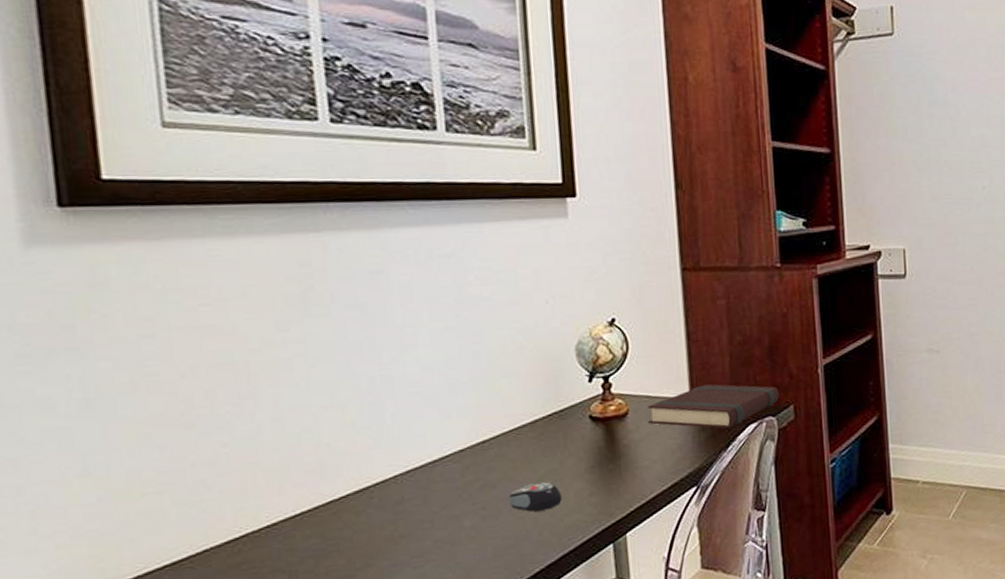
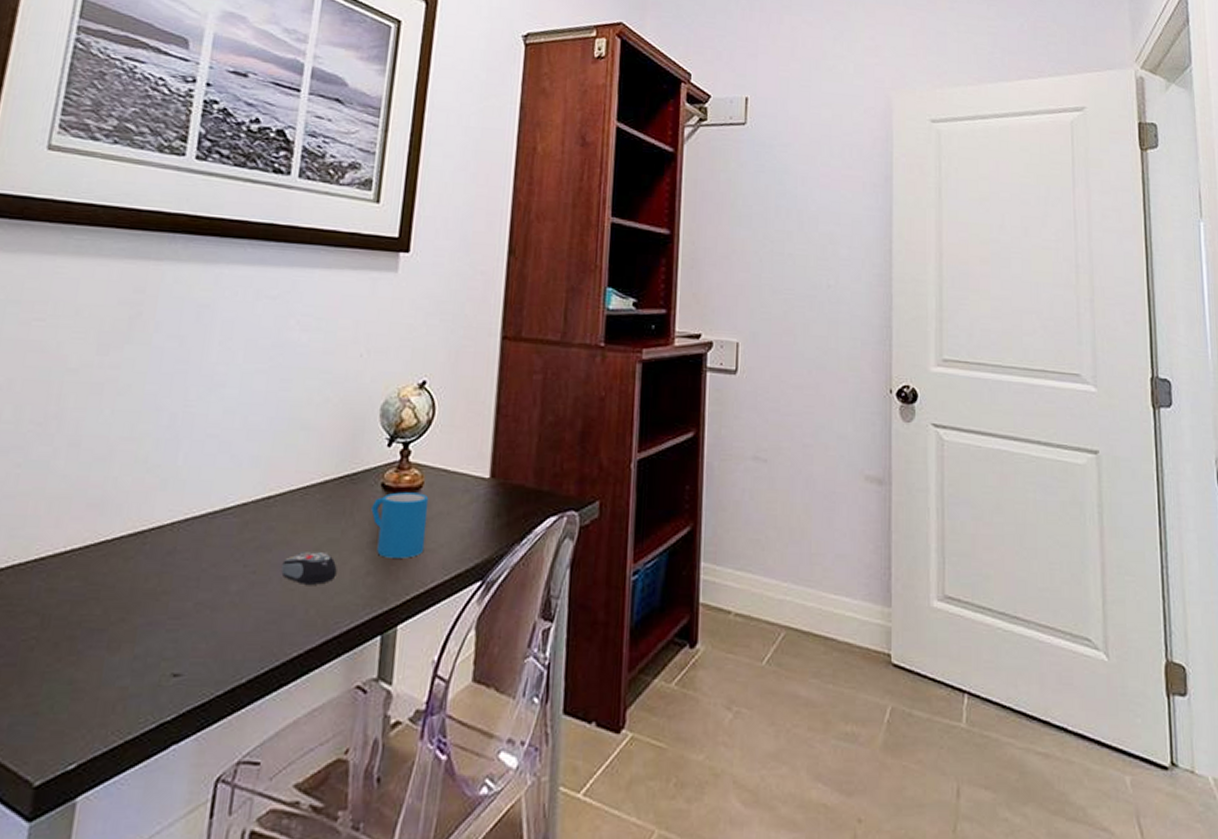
mug: none [583,419,640,479] -> present [371,492,429,558]
book: present [647,383,779,429] -> none [442,464,586,518]

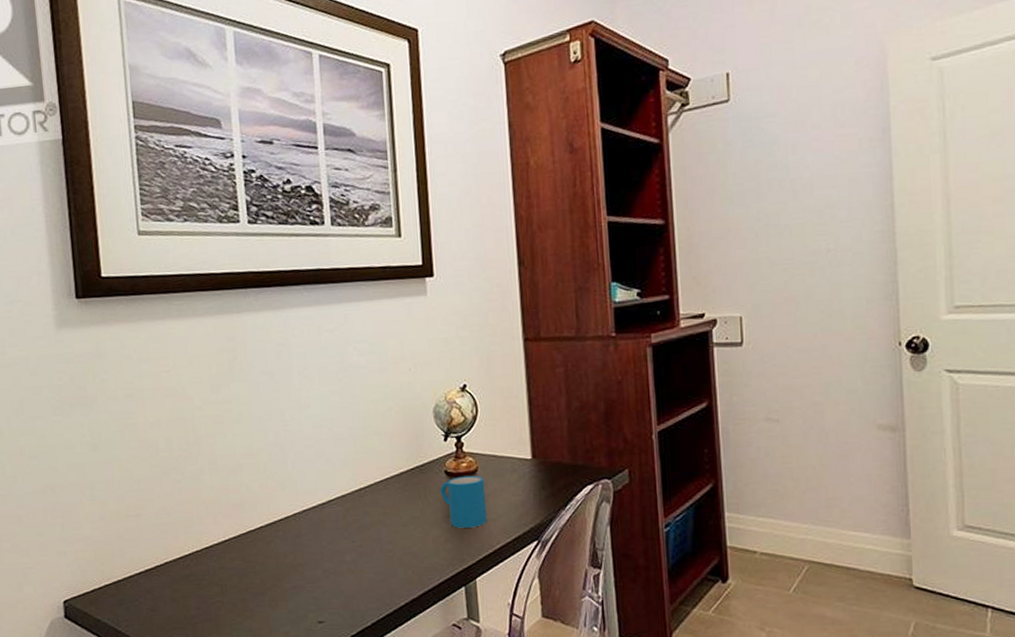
computer mouse: present [281,552,337,585] -> none [380,528,422,552]

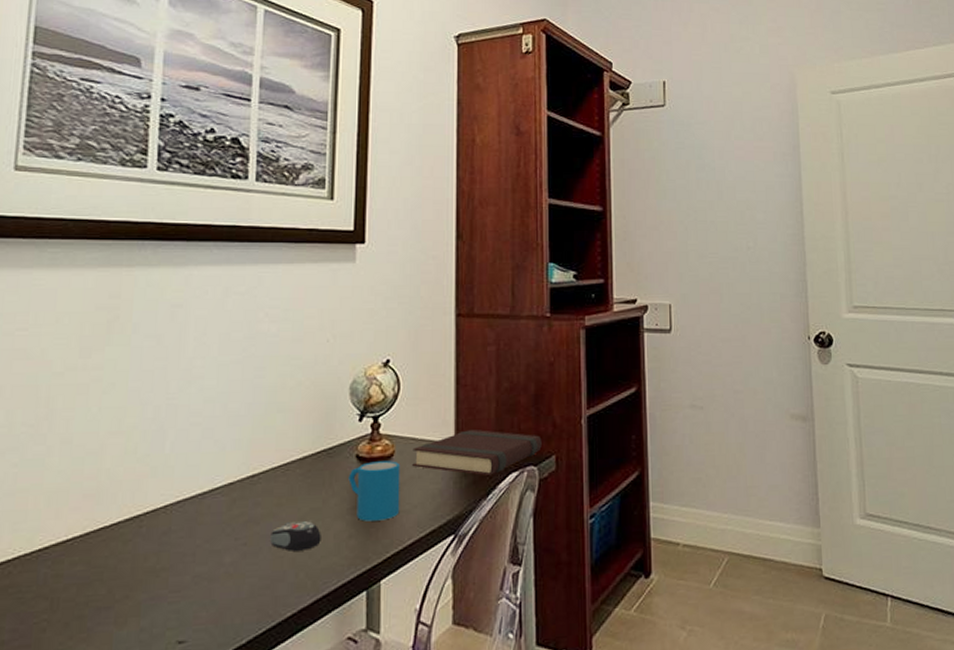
computer mouse: none [380,528,422,552] -> present [270,521,321,551]
book: none [494,446,614,488] -> present [412,429,542,476]

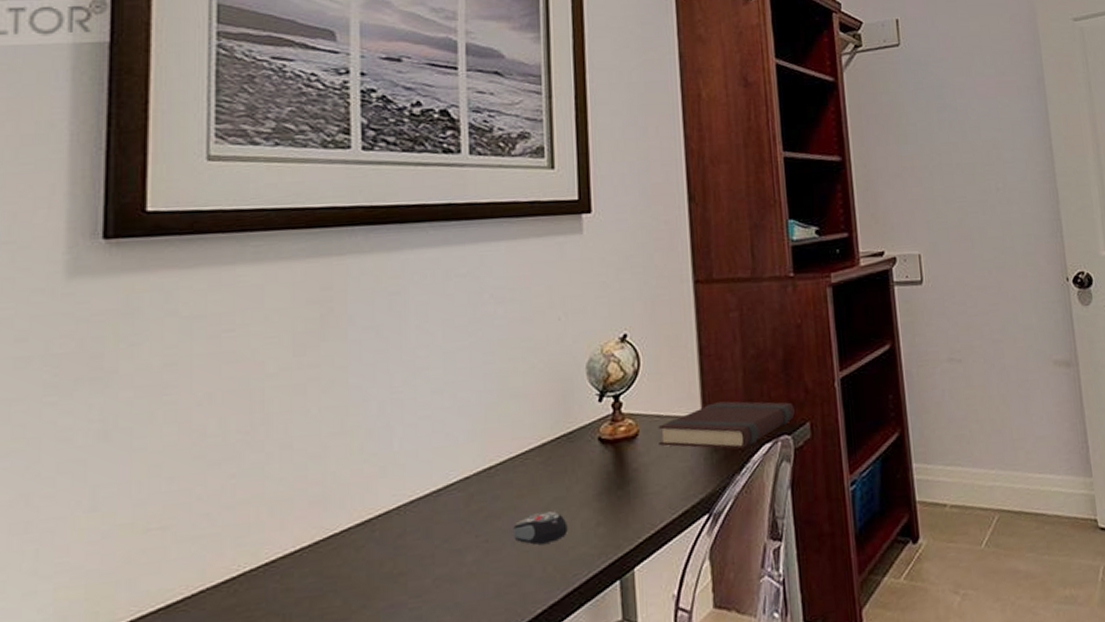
mug: present [348,461,401,521] -> none [592,441,649,507]

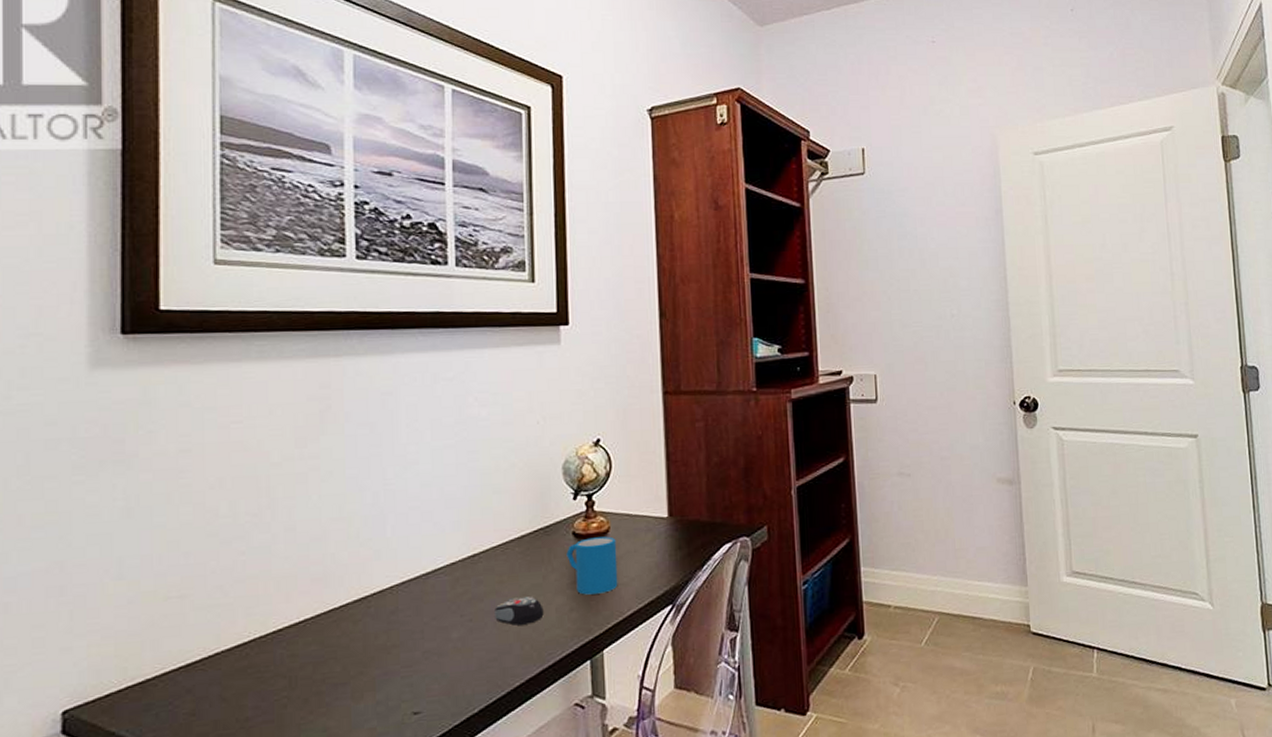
mug: none [592,441,649,507] -> present [566,536,618,595]
book: present [658,401,795,449] -> none [627,503,753,548]

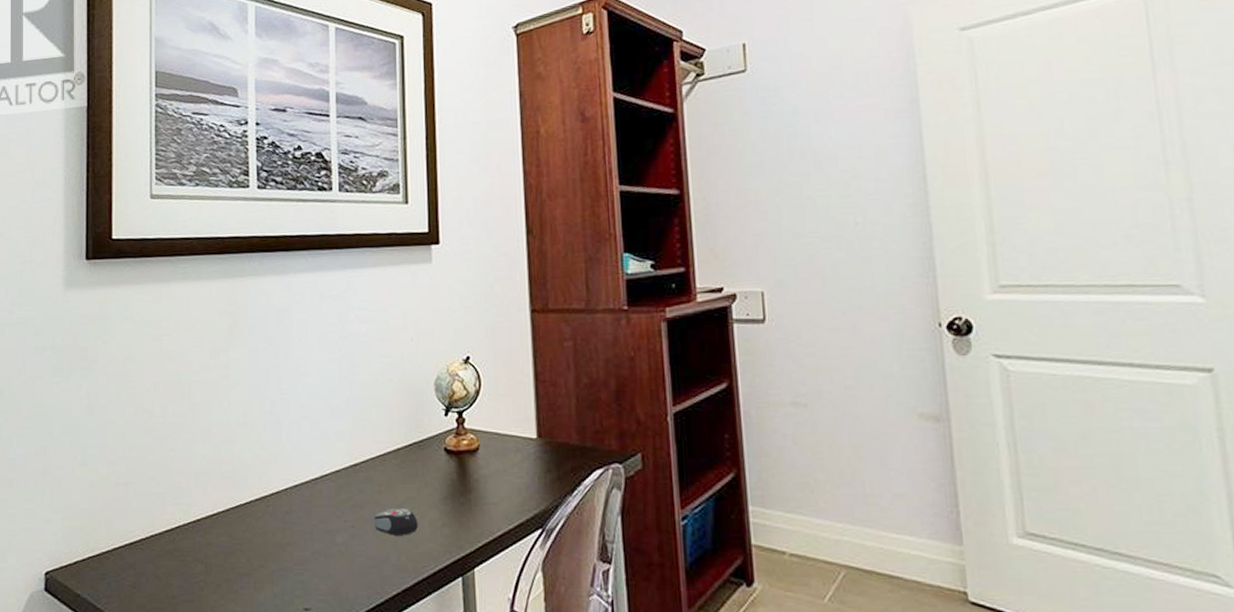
mug: present [566,536,618,595] -> none [439,454,488,511]

